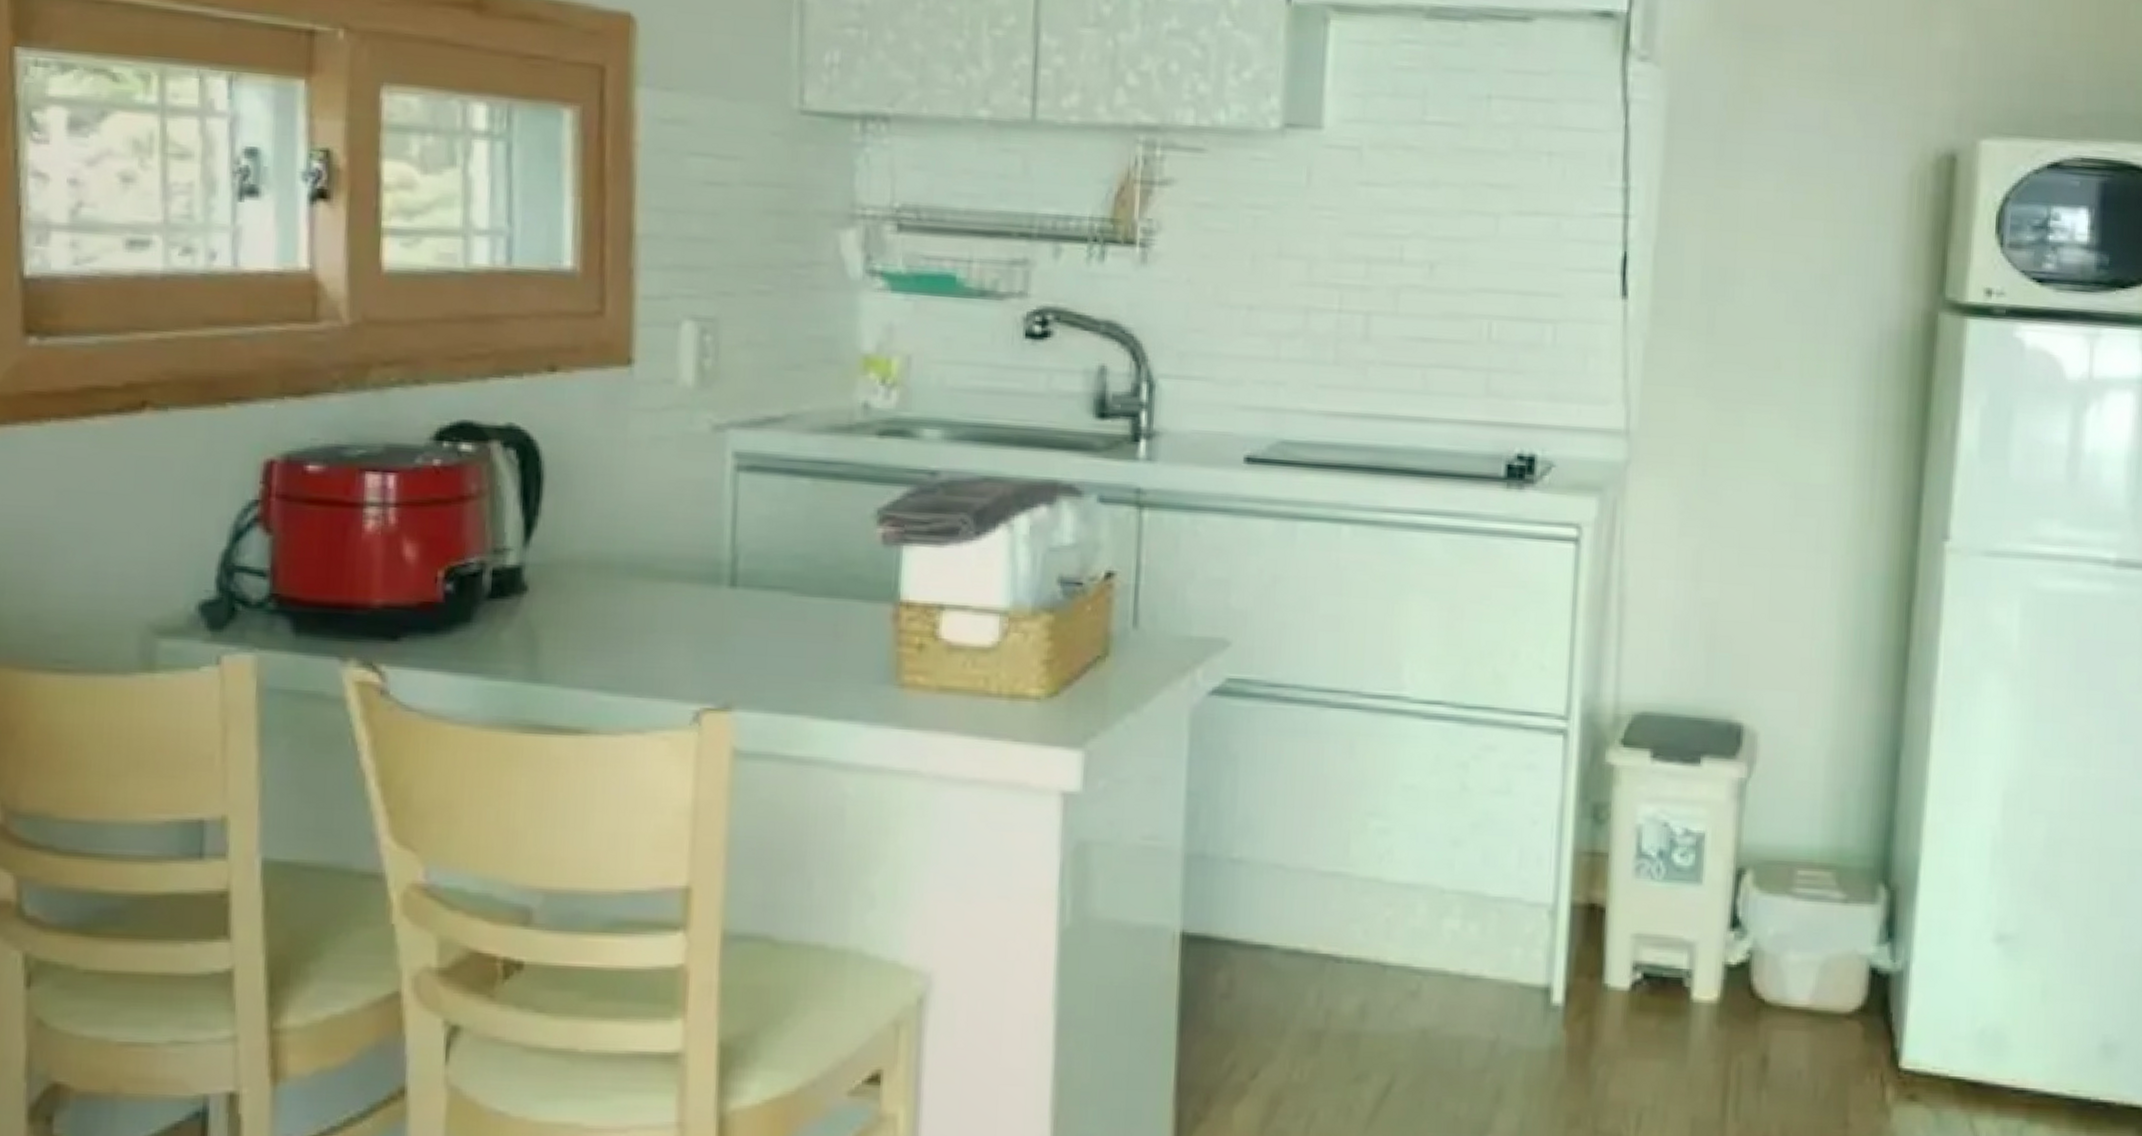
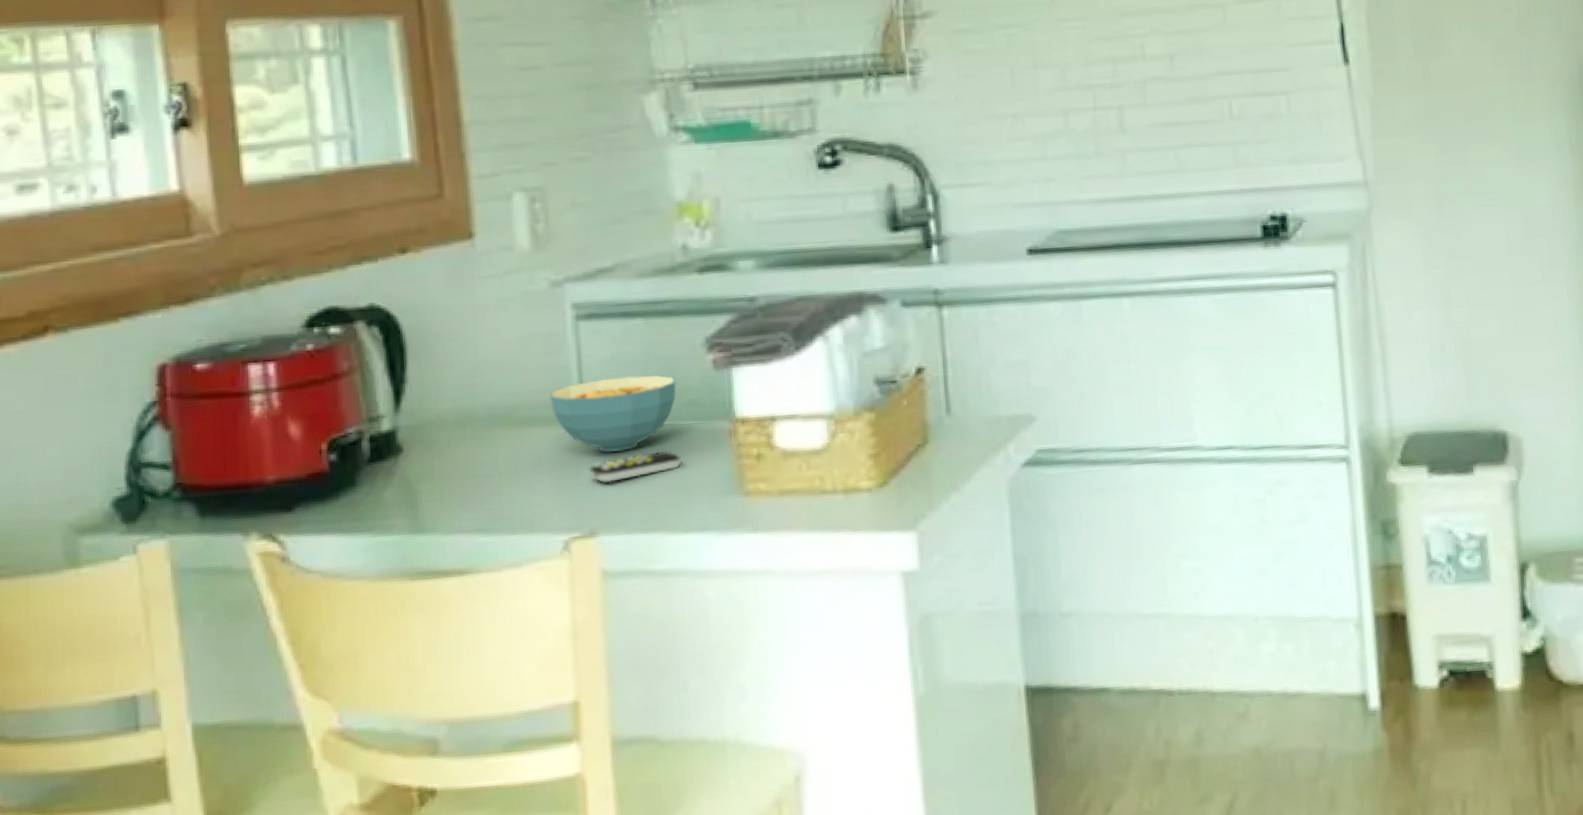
cereal bowl: none [697,539,839,622] -> present [550,375,677,453]
remote control: none [730,626,835,655] -> present [588,450,682,484]

